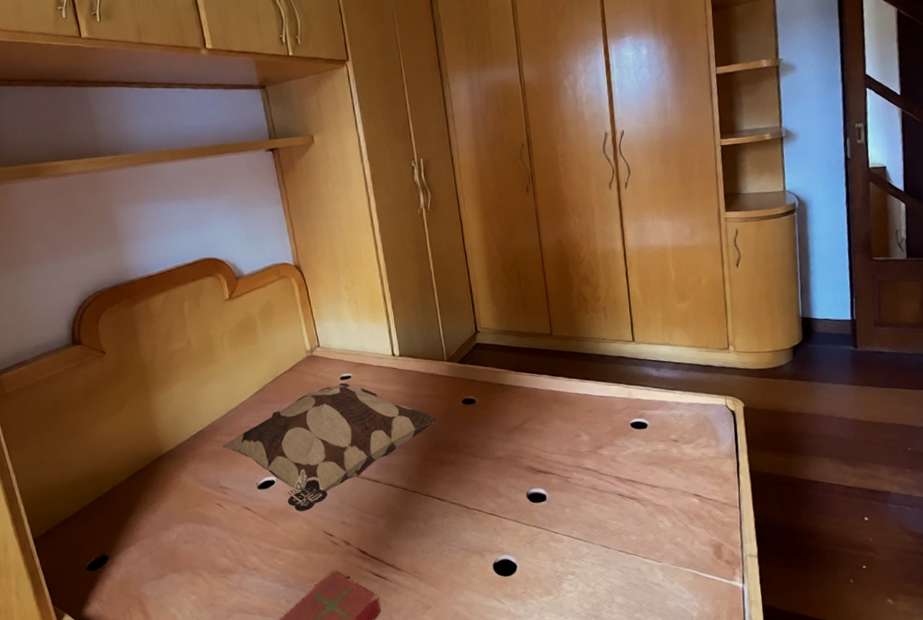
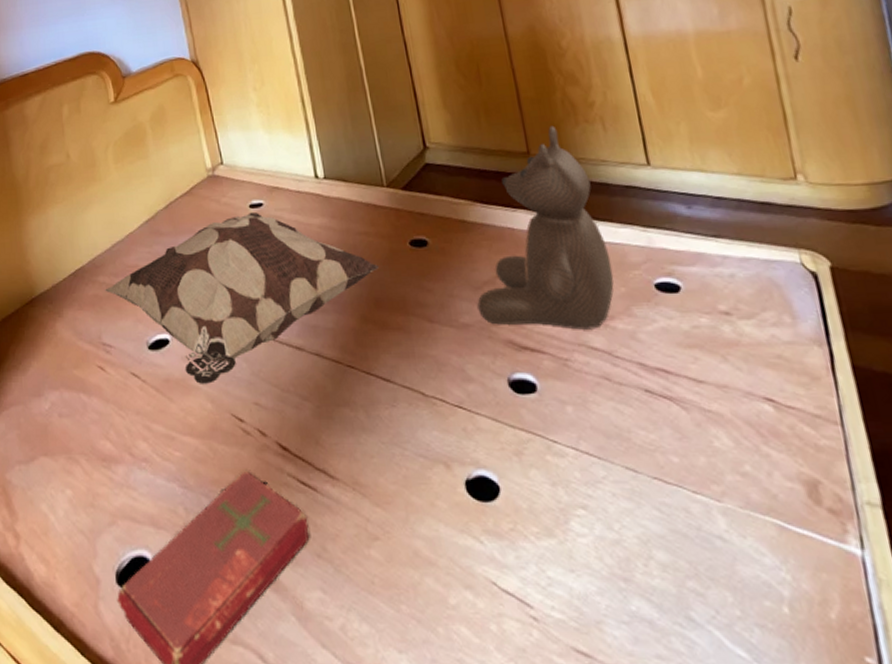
teddy bear: none [508,314,604,457] -> present [477,125,614,330]

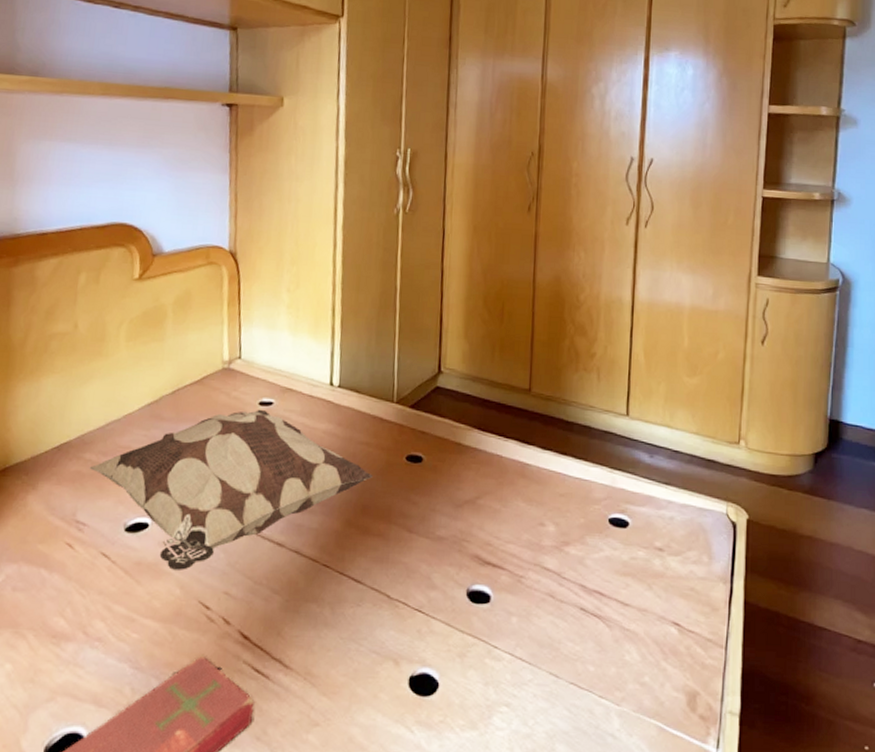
teddy bear: present [477,125,614,330] -> none [455,369,578,552]

